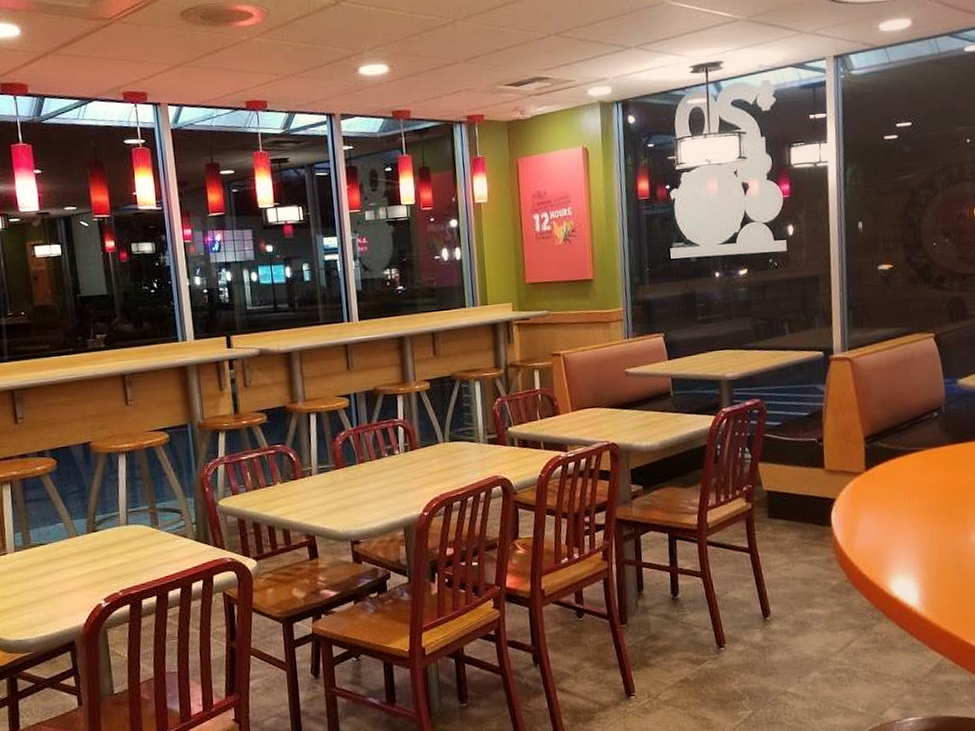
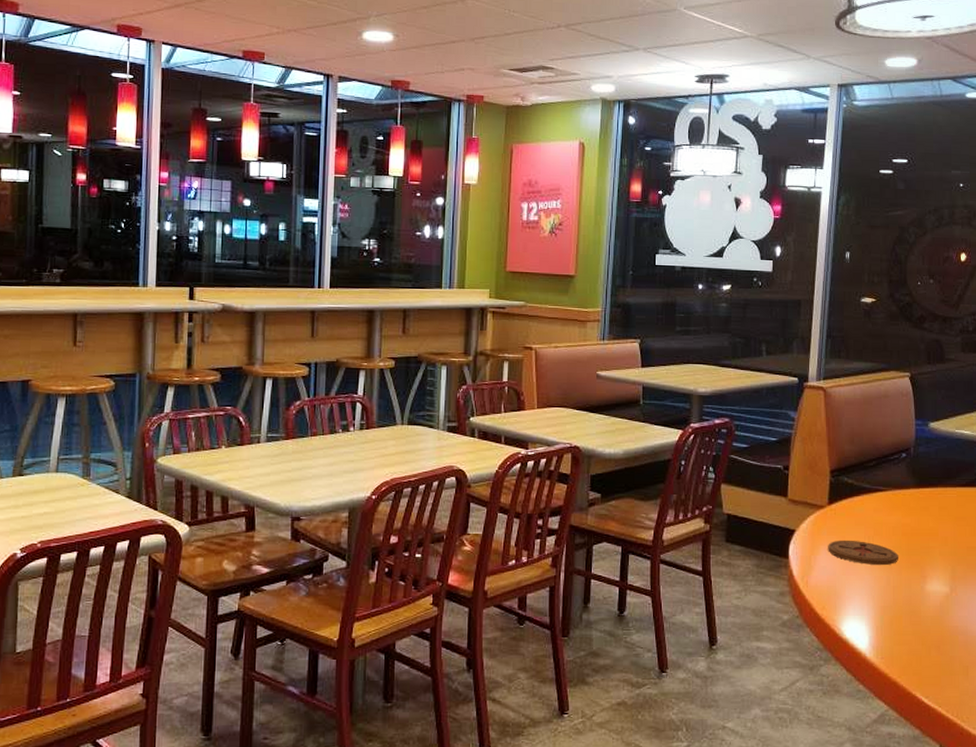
coaster: none [869,501,940,524] -> present [828,540,898,565]

